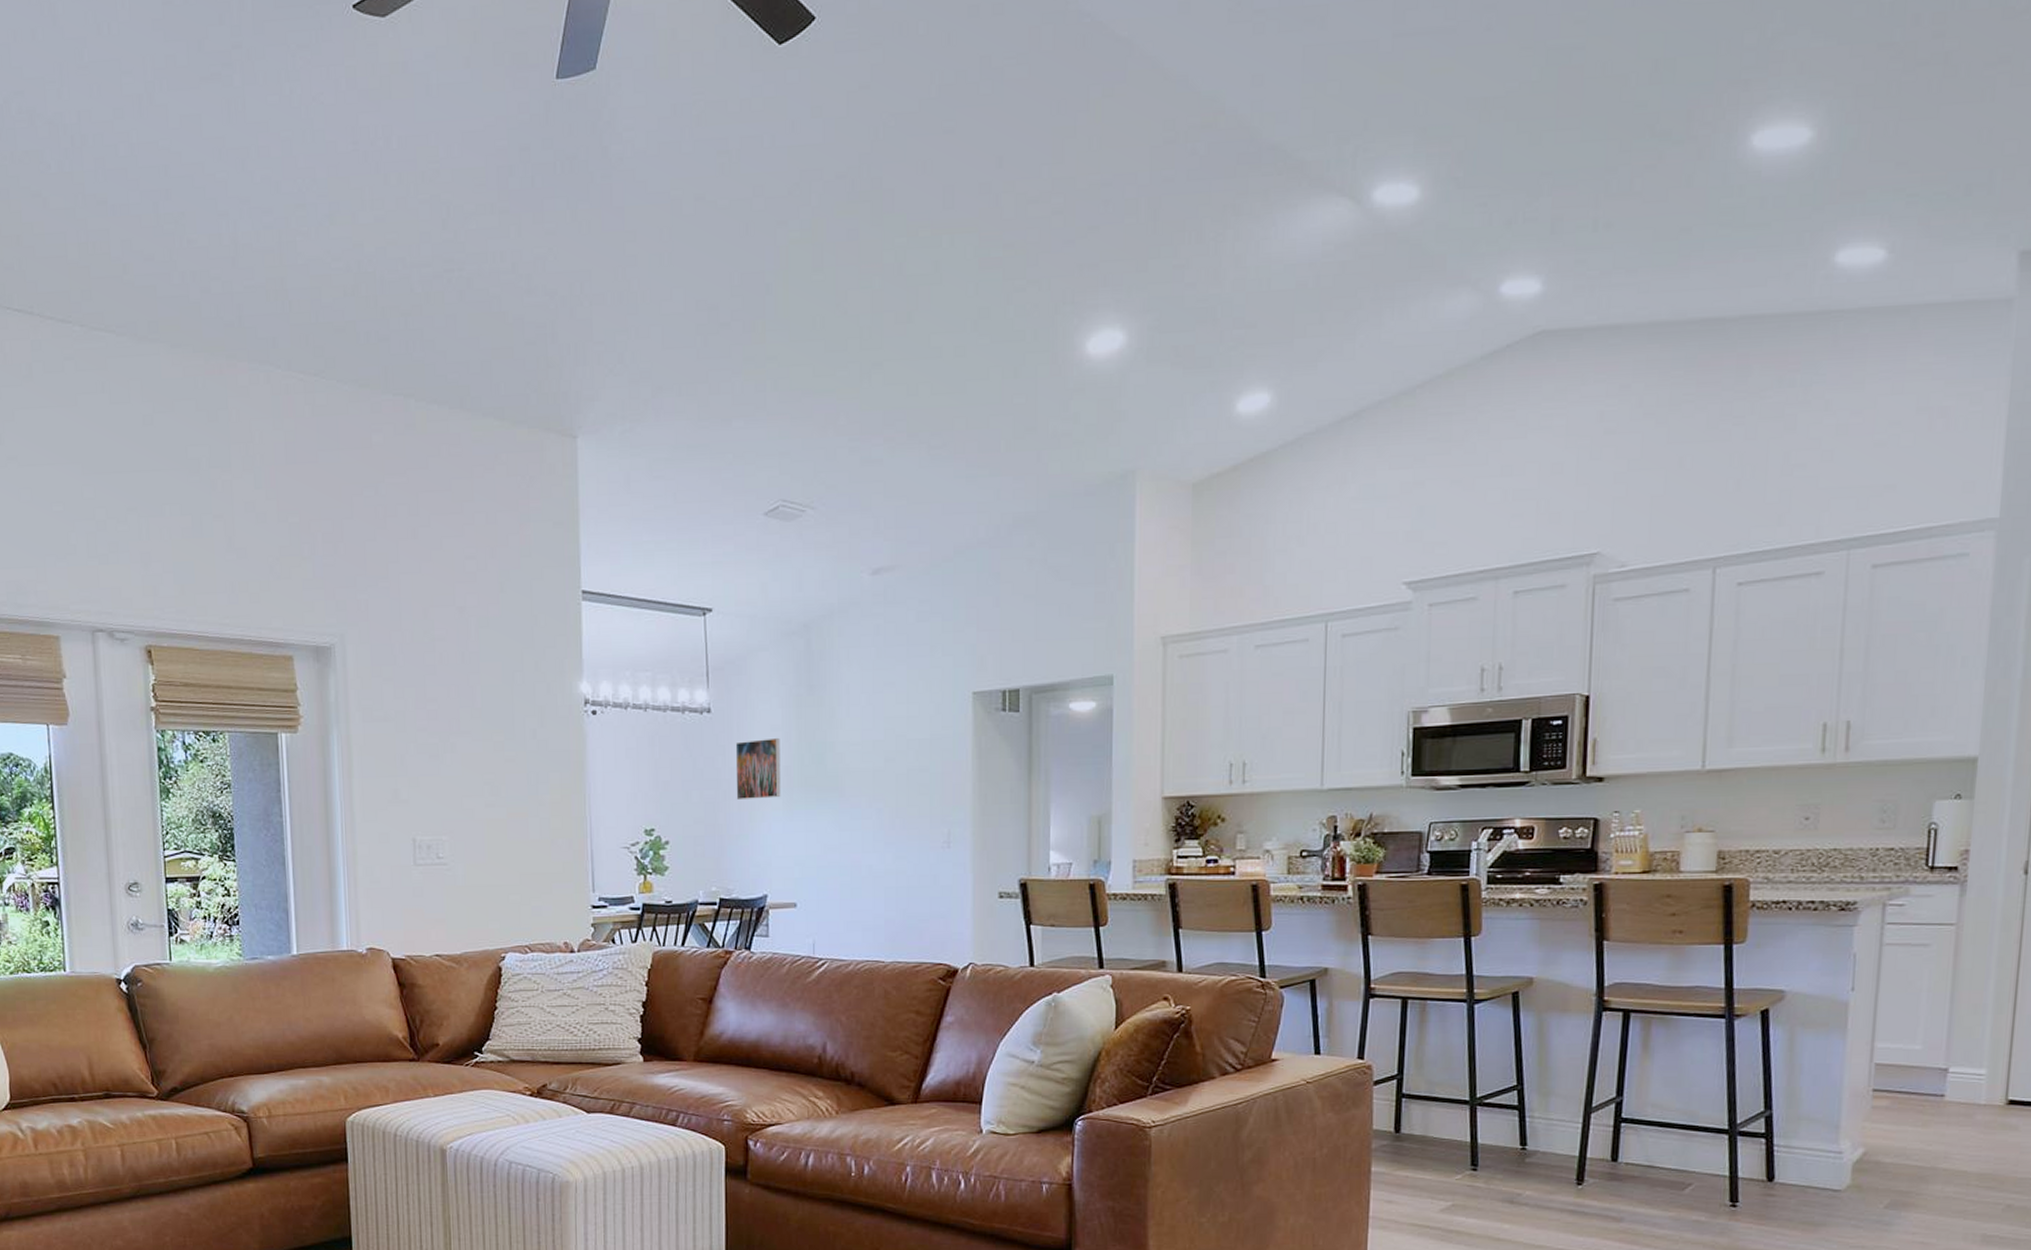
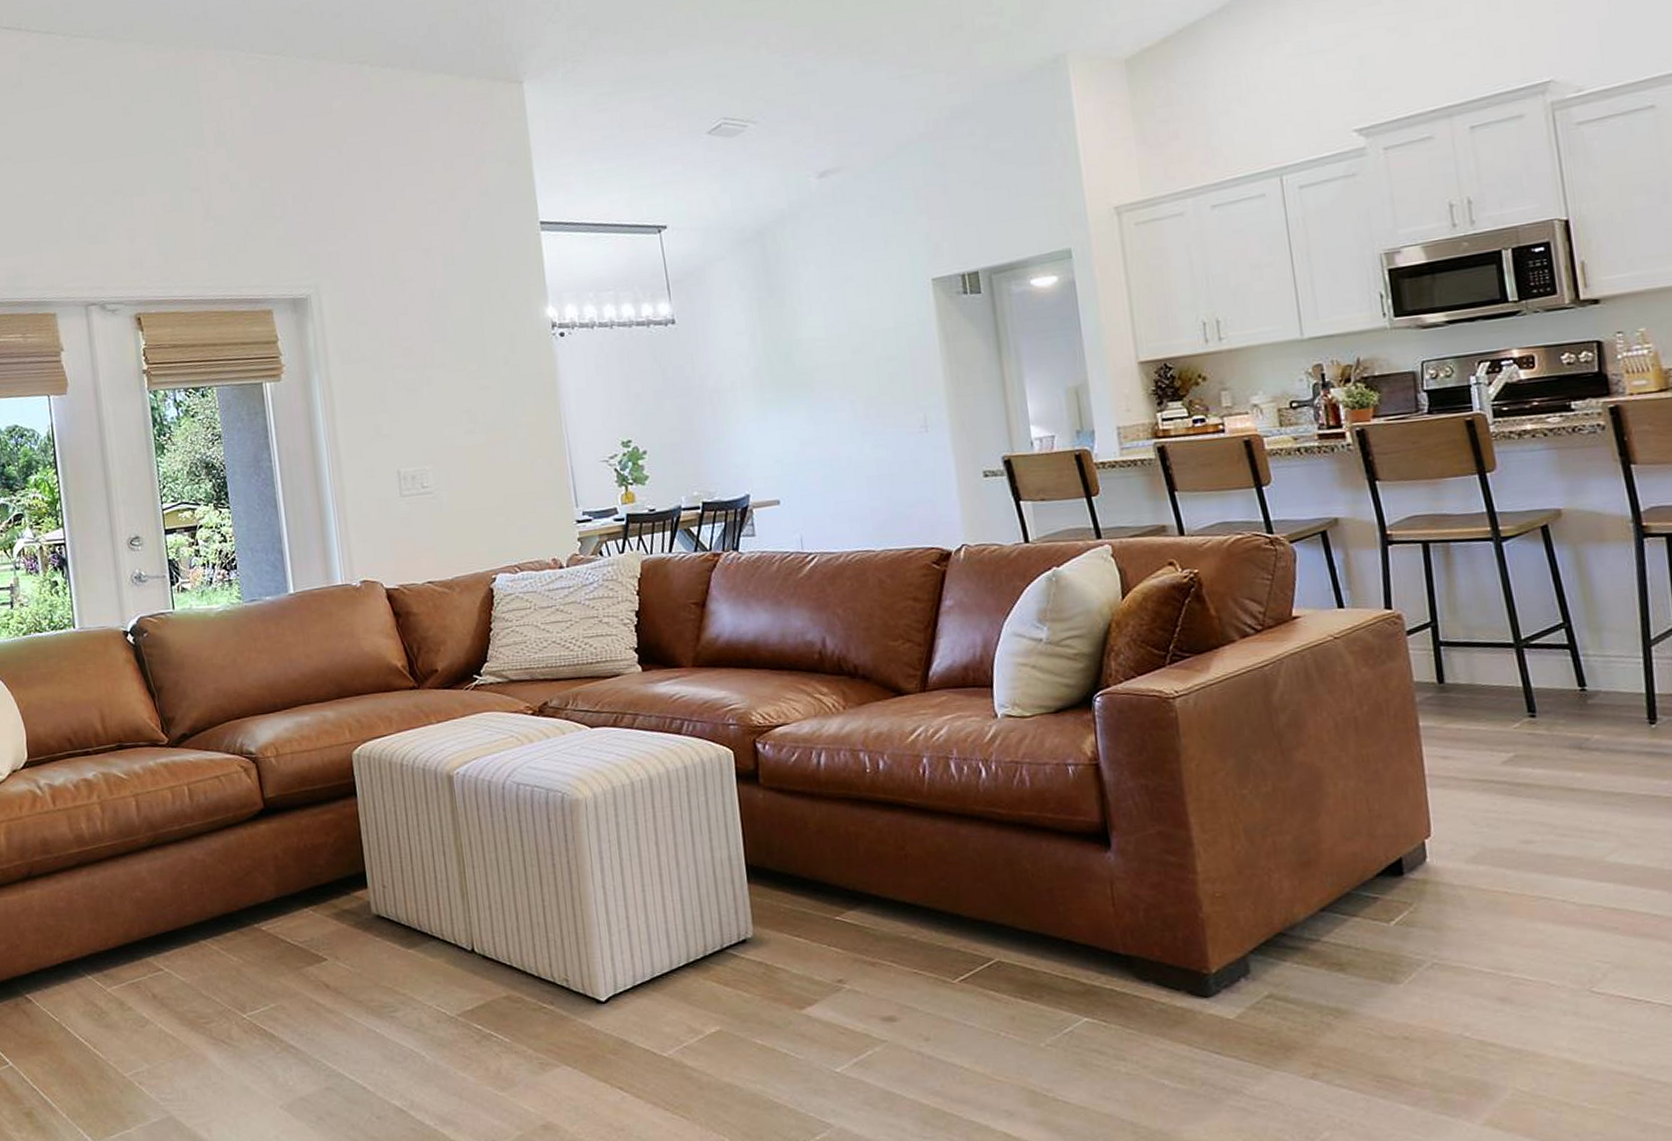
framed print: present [735,737,781,801] -> none [702,341,753,405]

